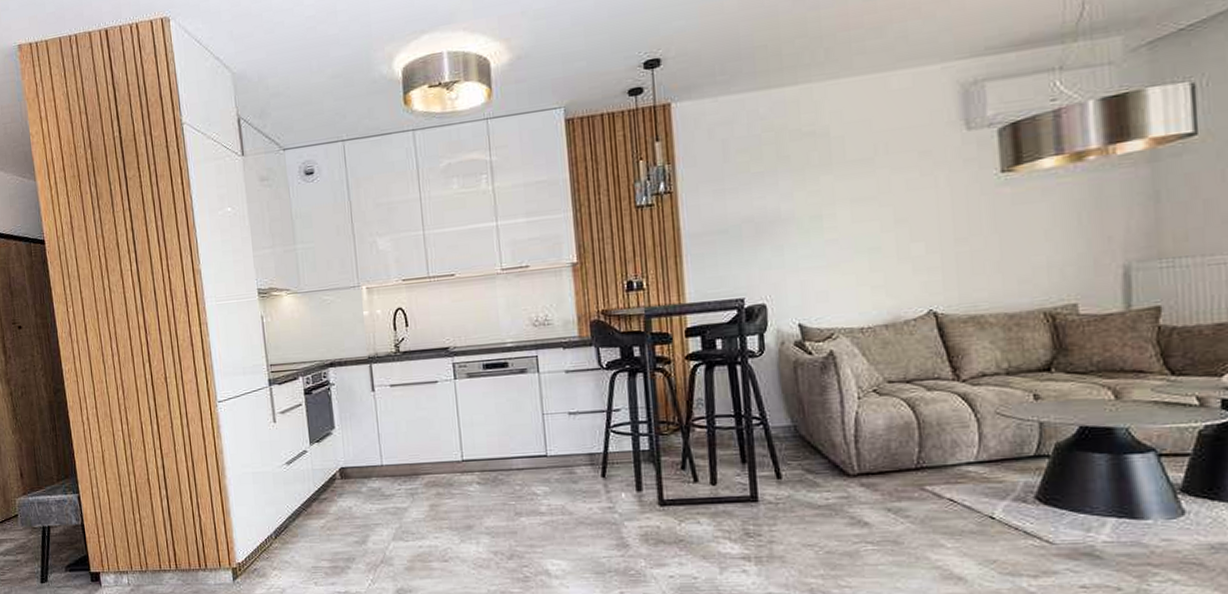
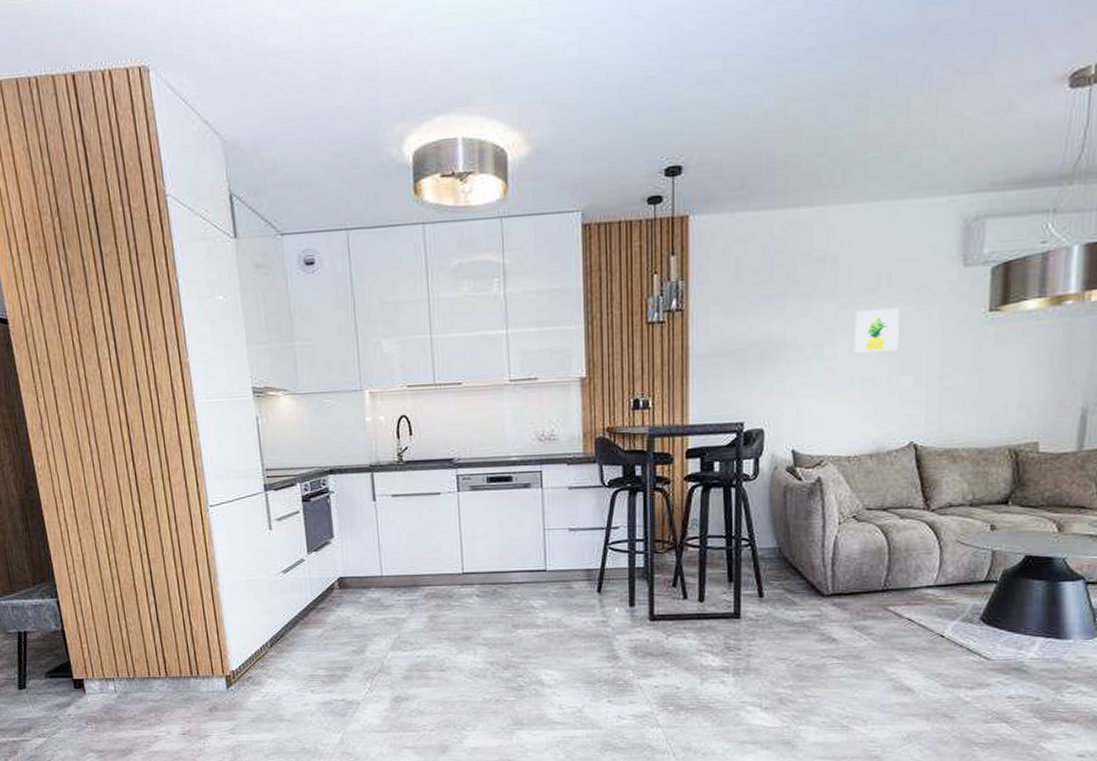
wall art: none [853,175,904,223] -> present [853,307,900,353]

